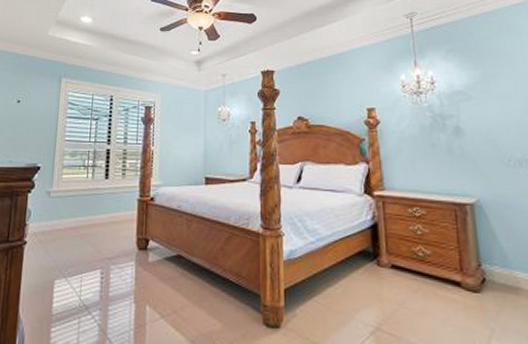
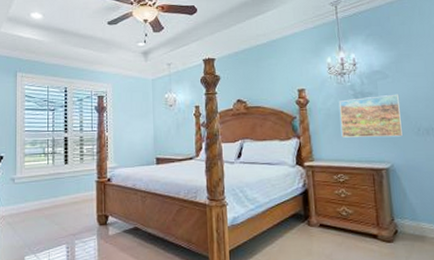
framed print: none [414,118,490,168] -> present [338,94,403,138]

